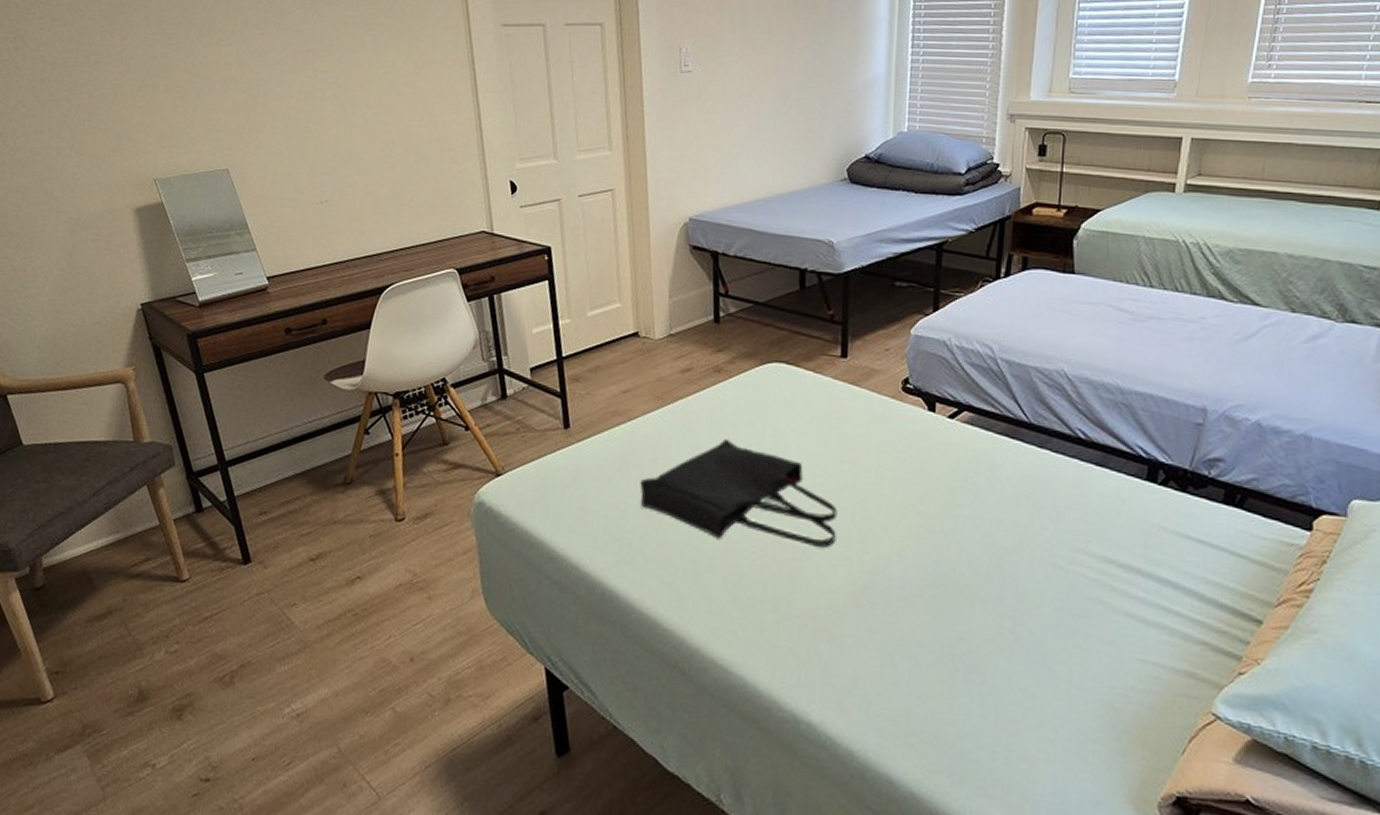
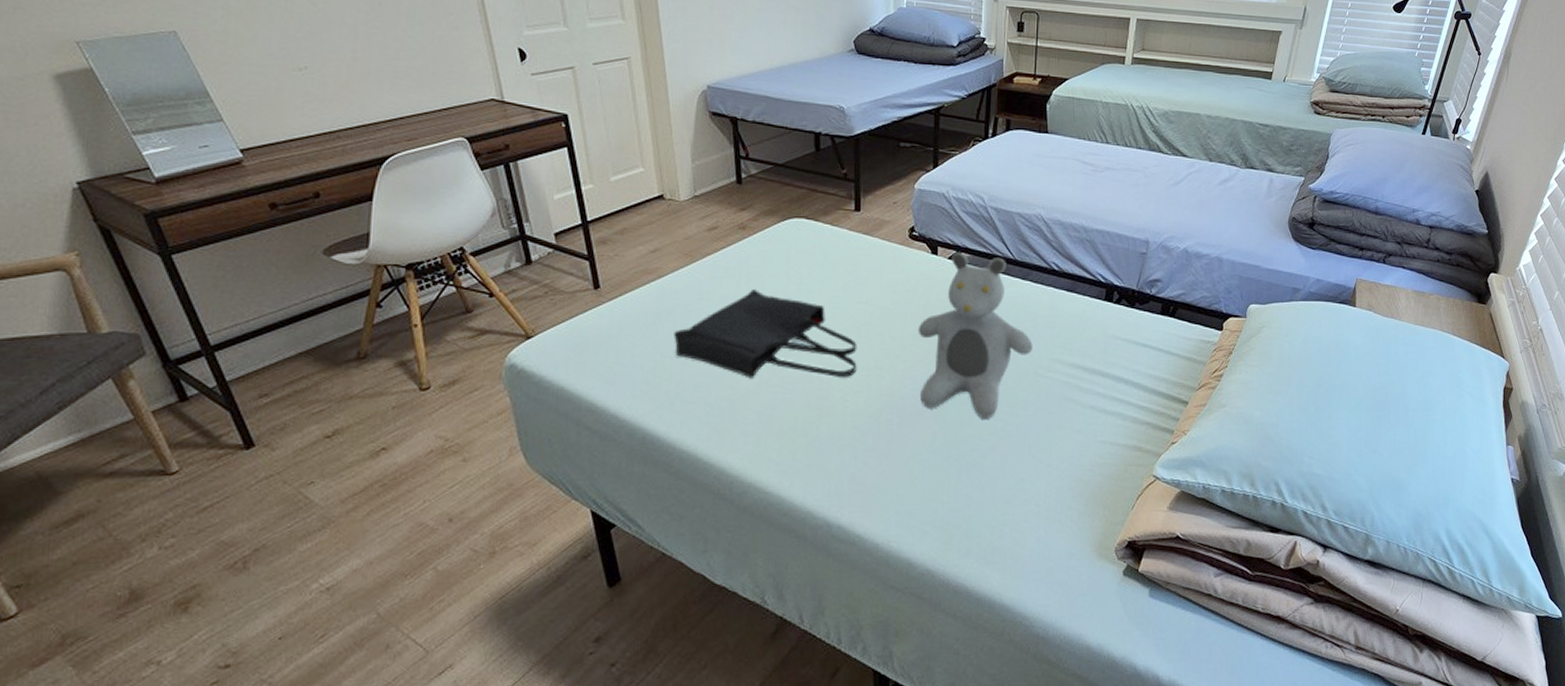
teddy bear: none [908,409,1051,615] -> present [917,251,1033,419]

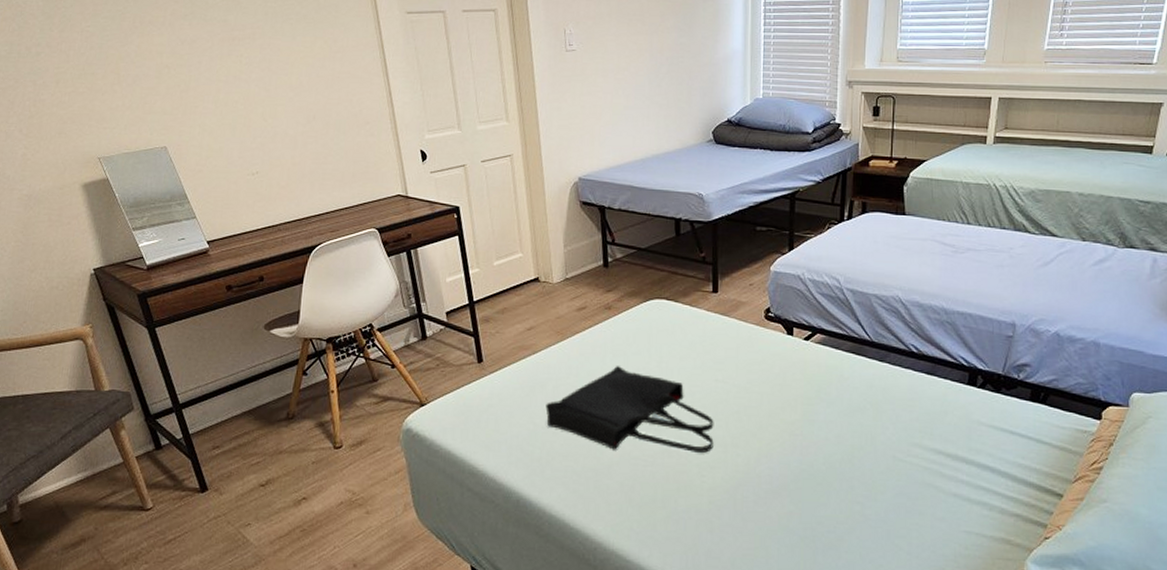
teddy bear: present [917,251,1033,419] -> none [773,332,891,502]

